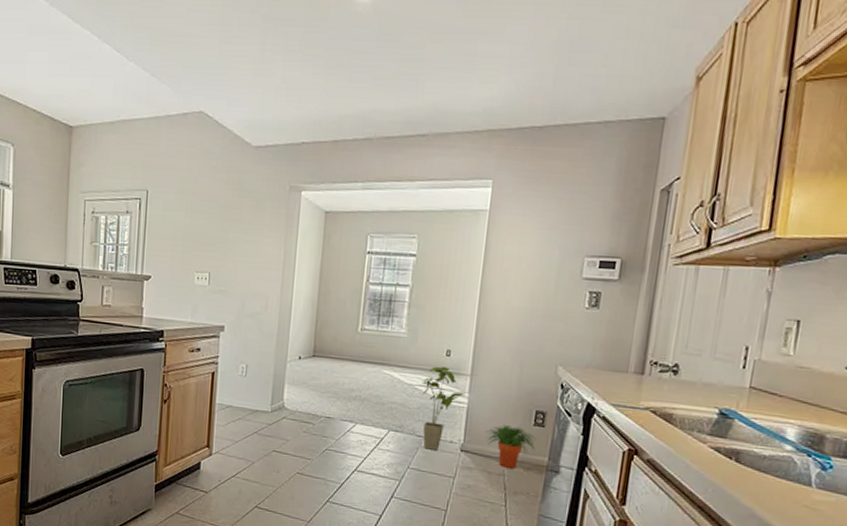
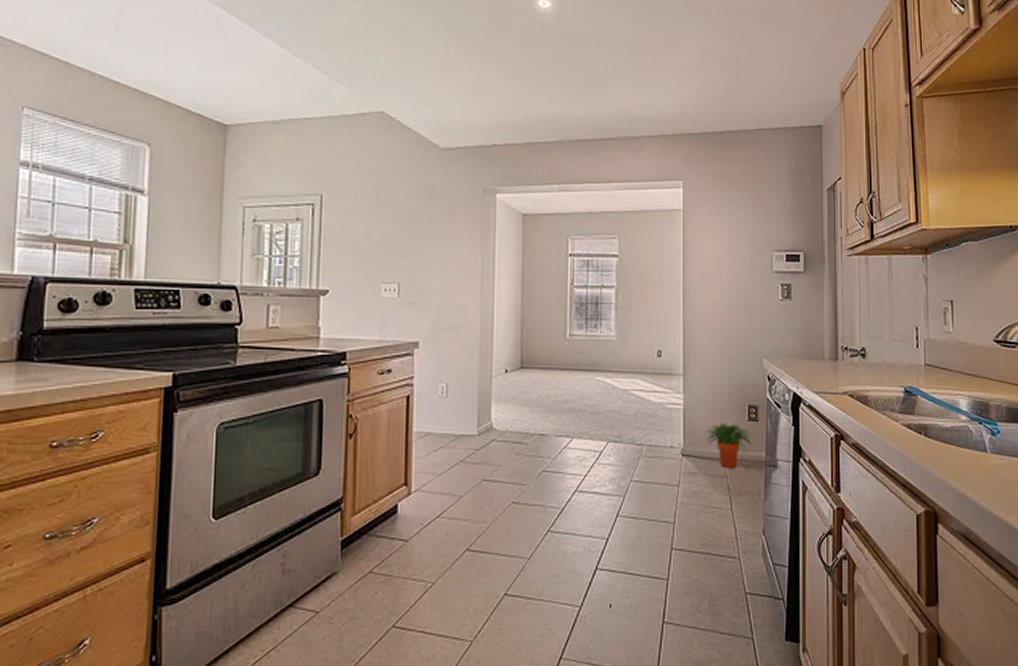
house plant: present [421,366,469,450] -> none [636,368,684,458]

